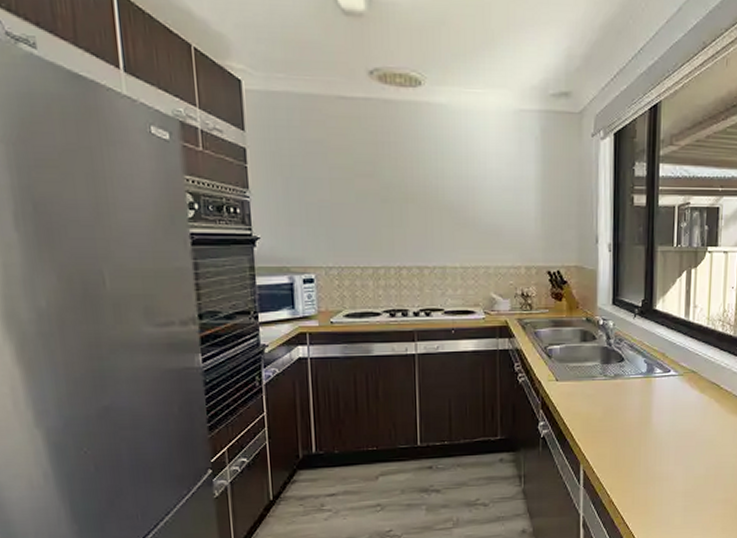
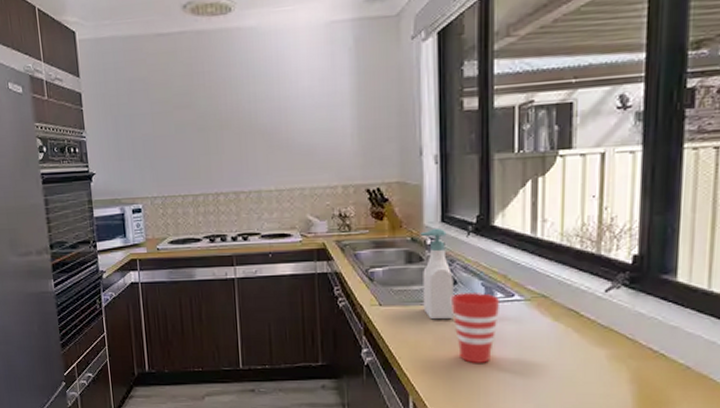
soap bottle: none [593,309,621,394] -> present [419,227,453,320]
cup: none [619,368,659,432] -> present [452,291,501,363]

